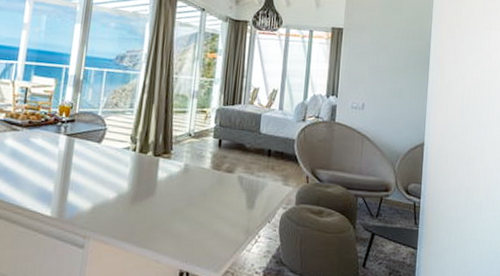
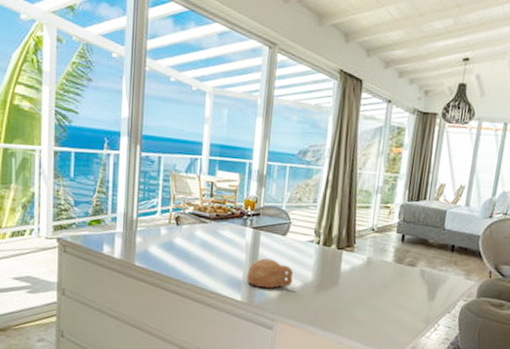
cup: none [58,167,108,201] -> present [246,258,293,289]

